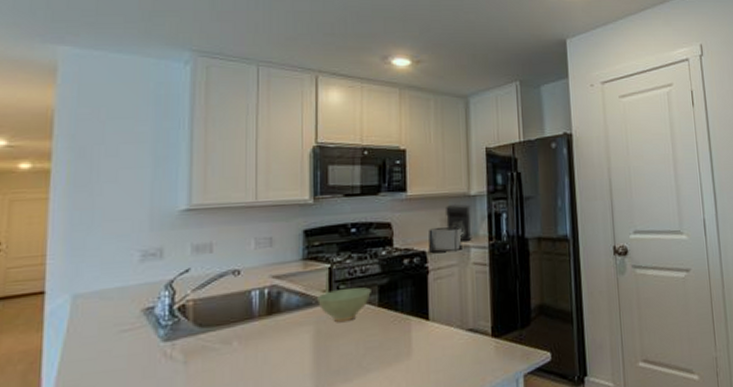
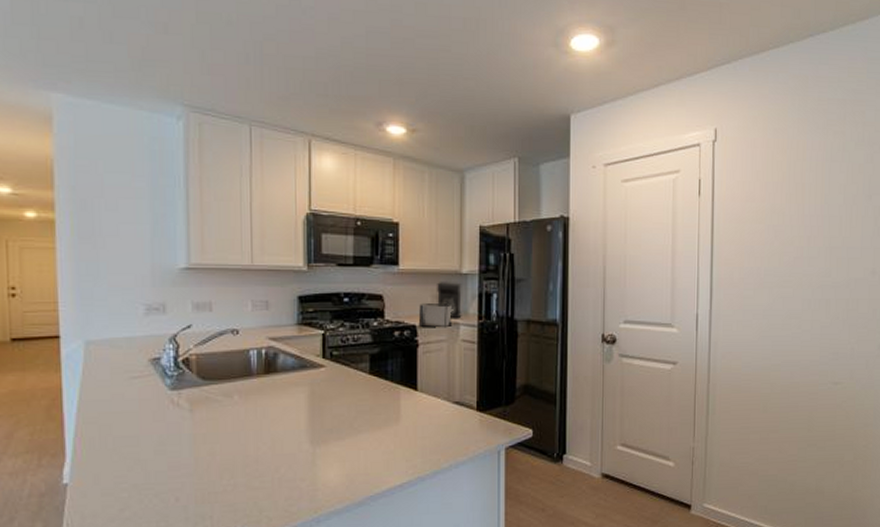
bowl: present [317,287,371,323] -> none [312,355,363,386]

